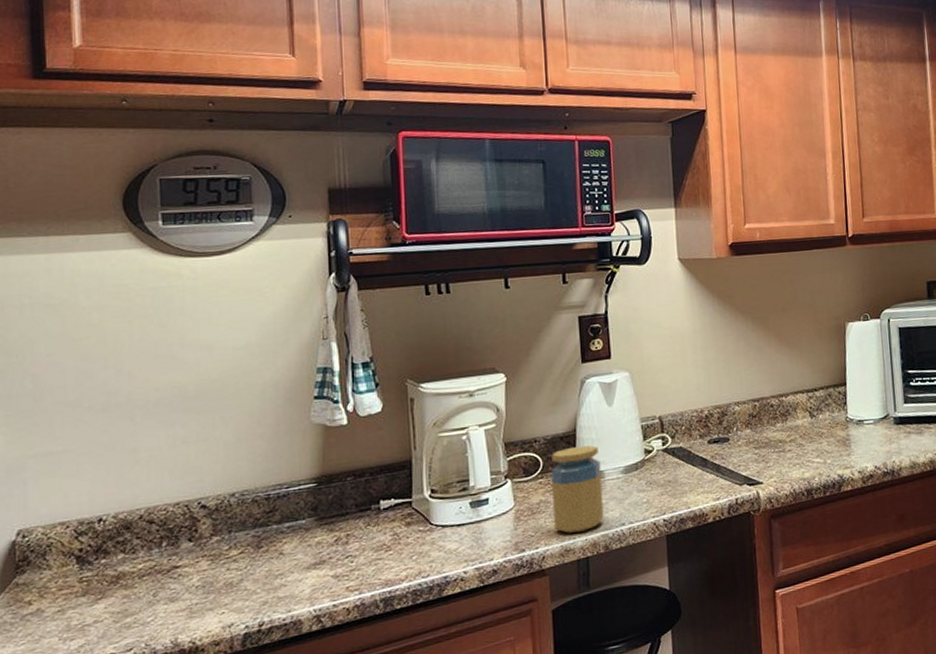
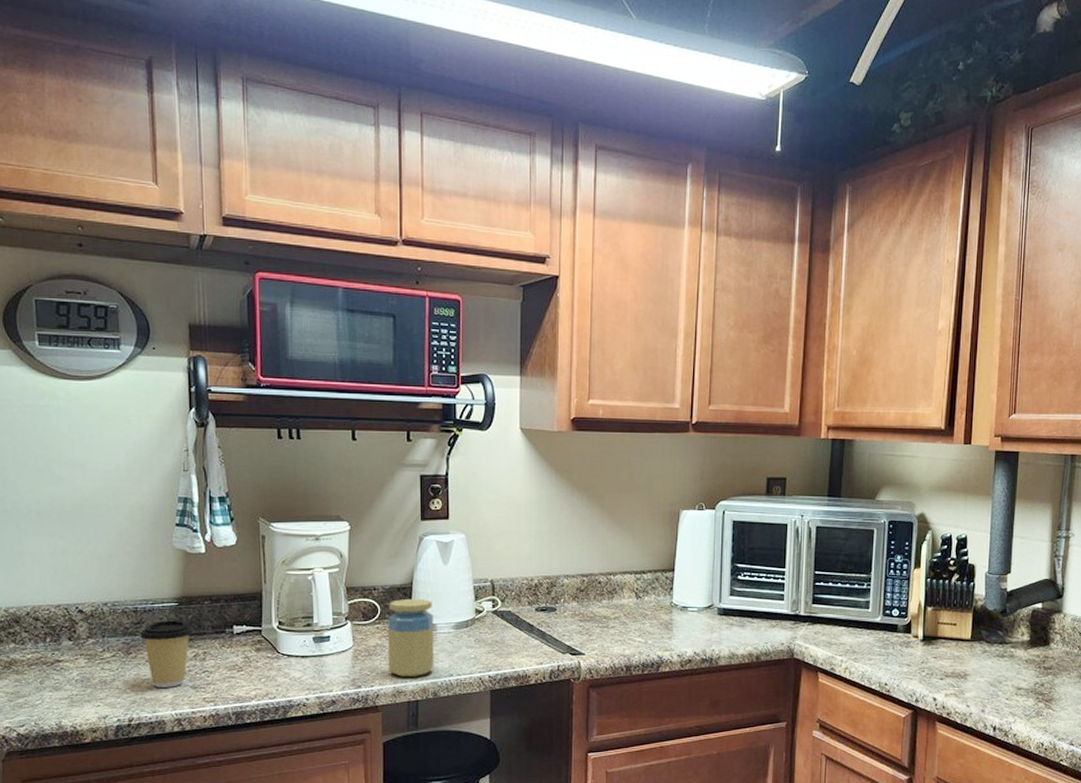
coffee cup: none [273,502,335,583] -> present [140,620,193,688]

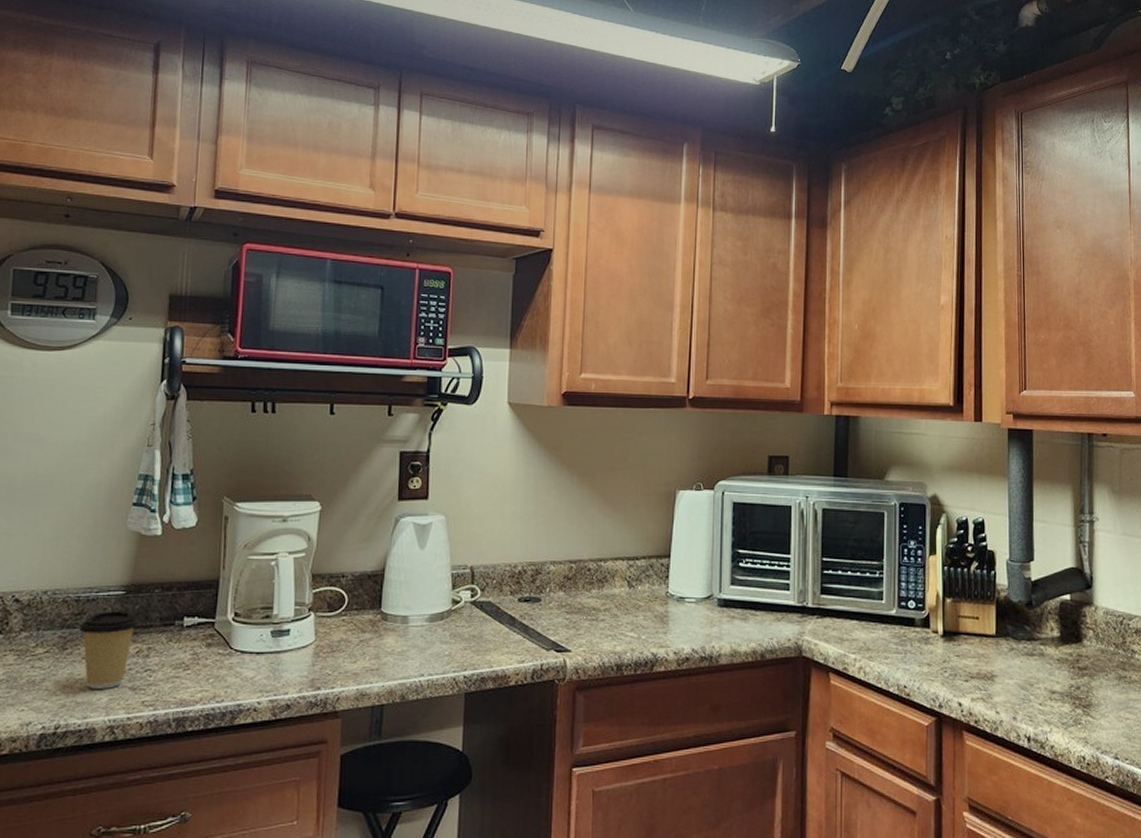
jar: present [388,598,434,677] -> none [352,587,406,677]

